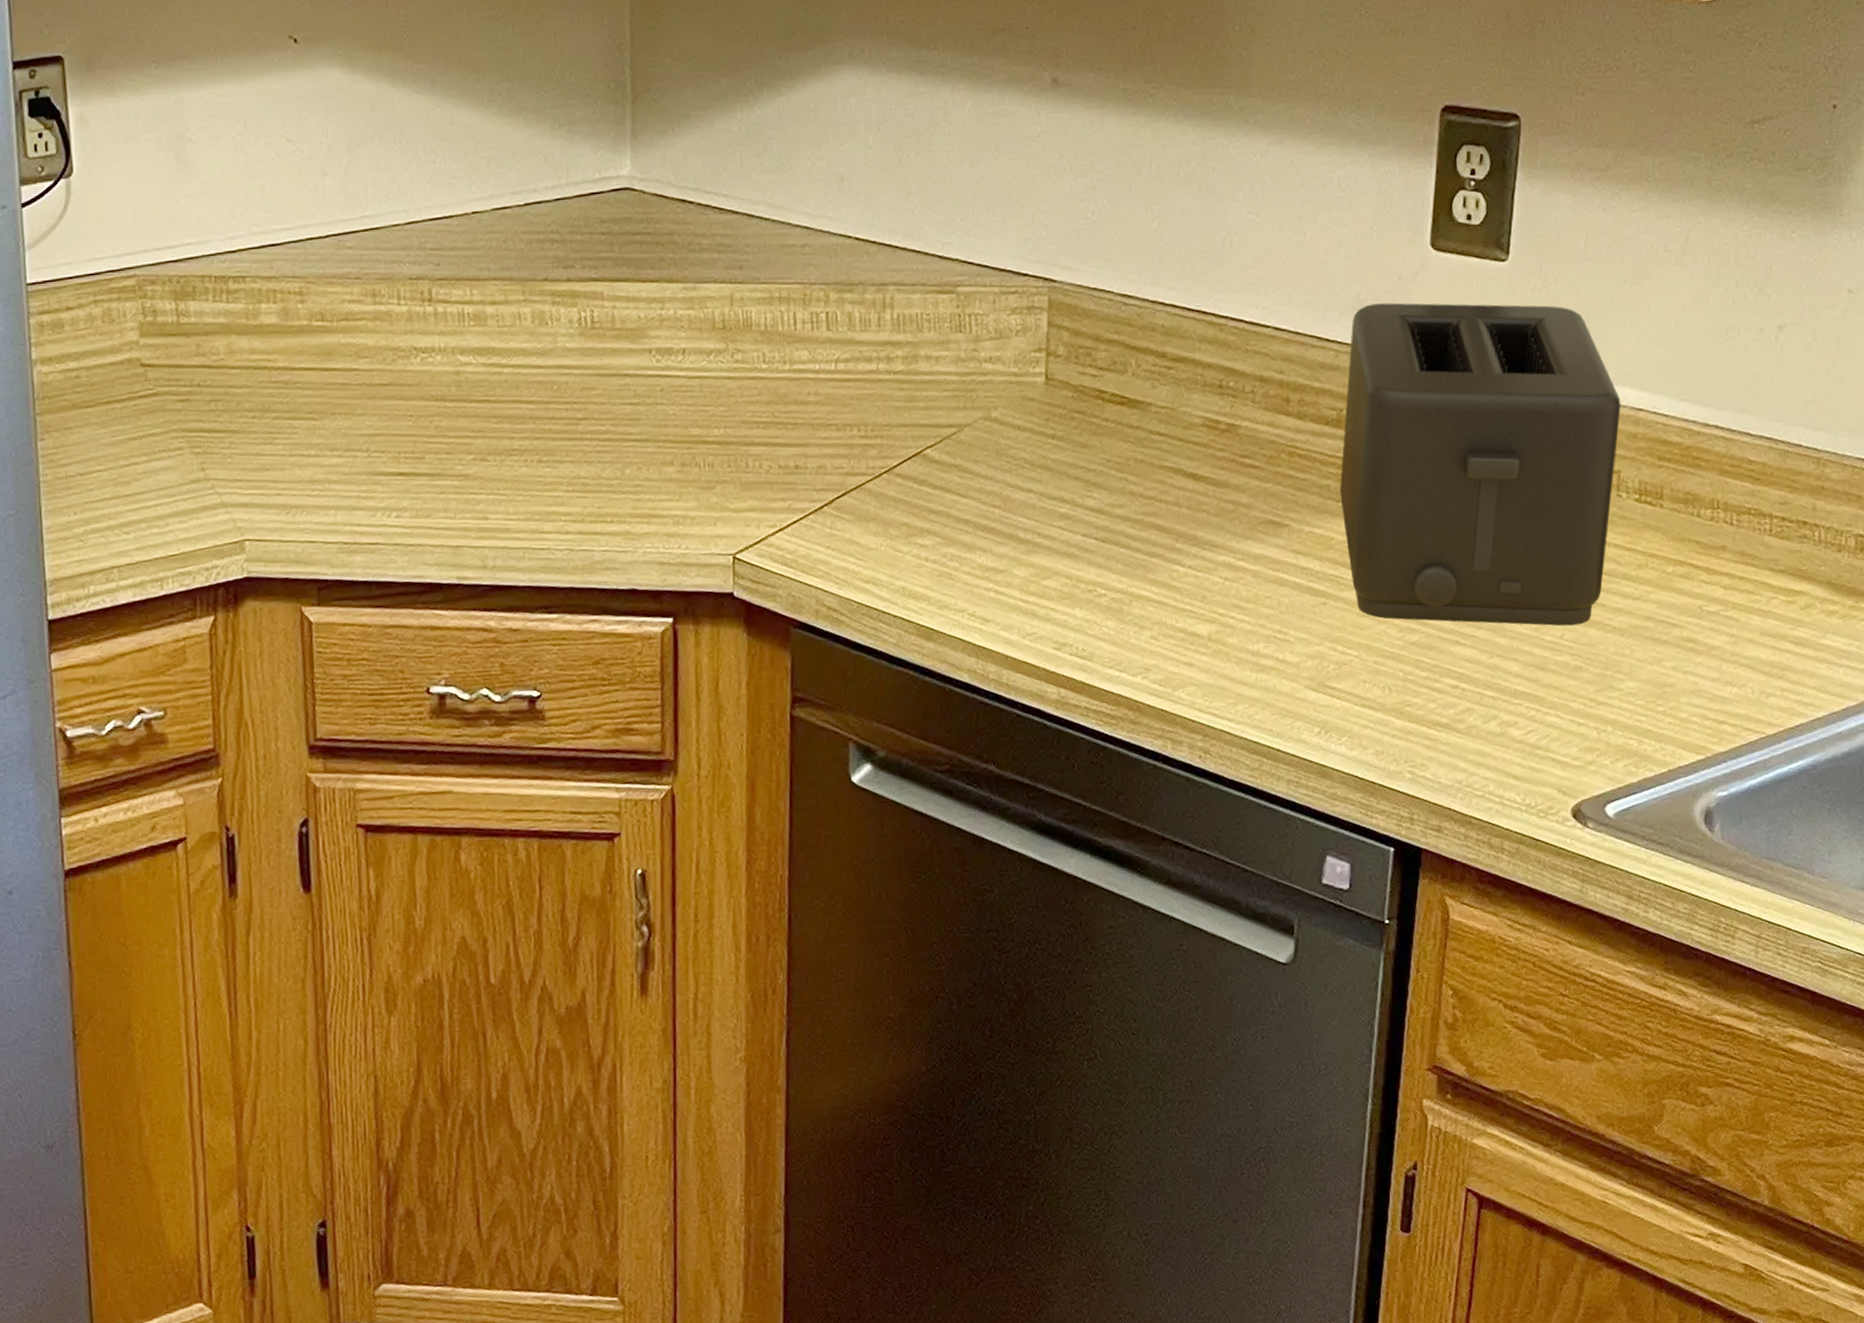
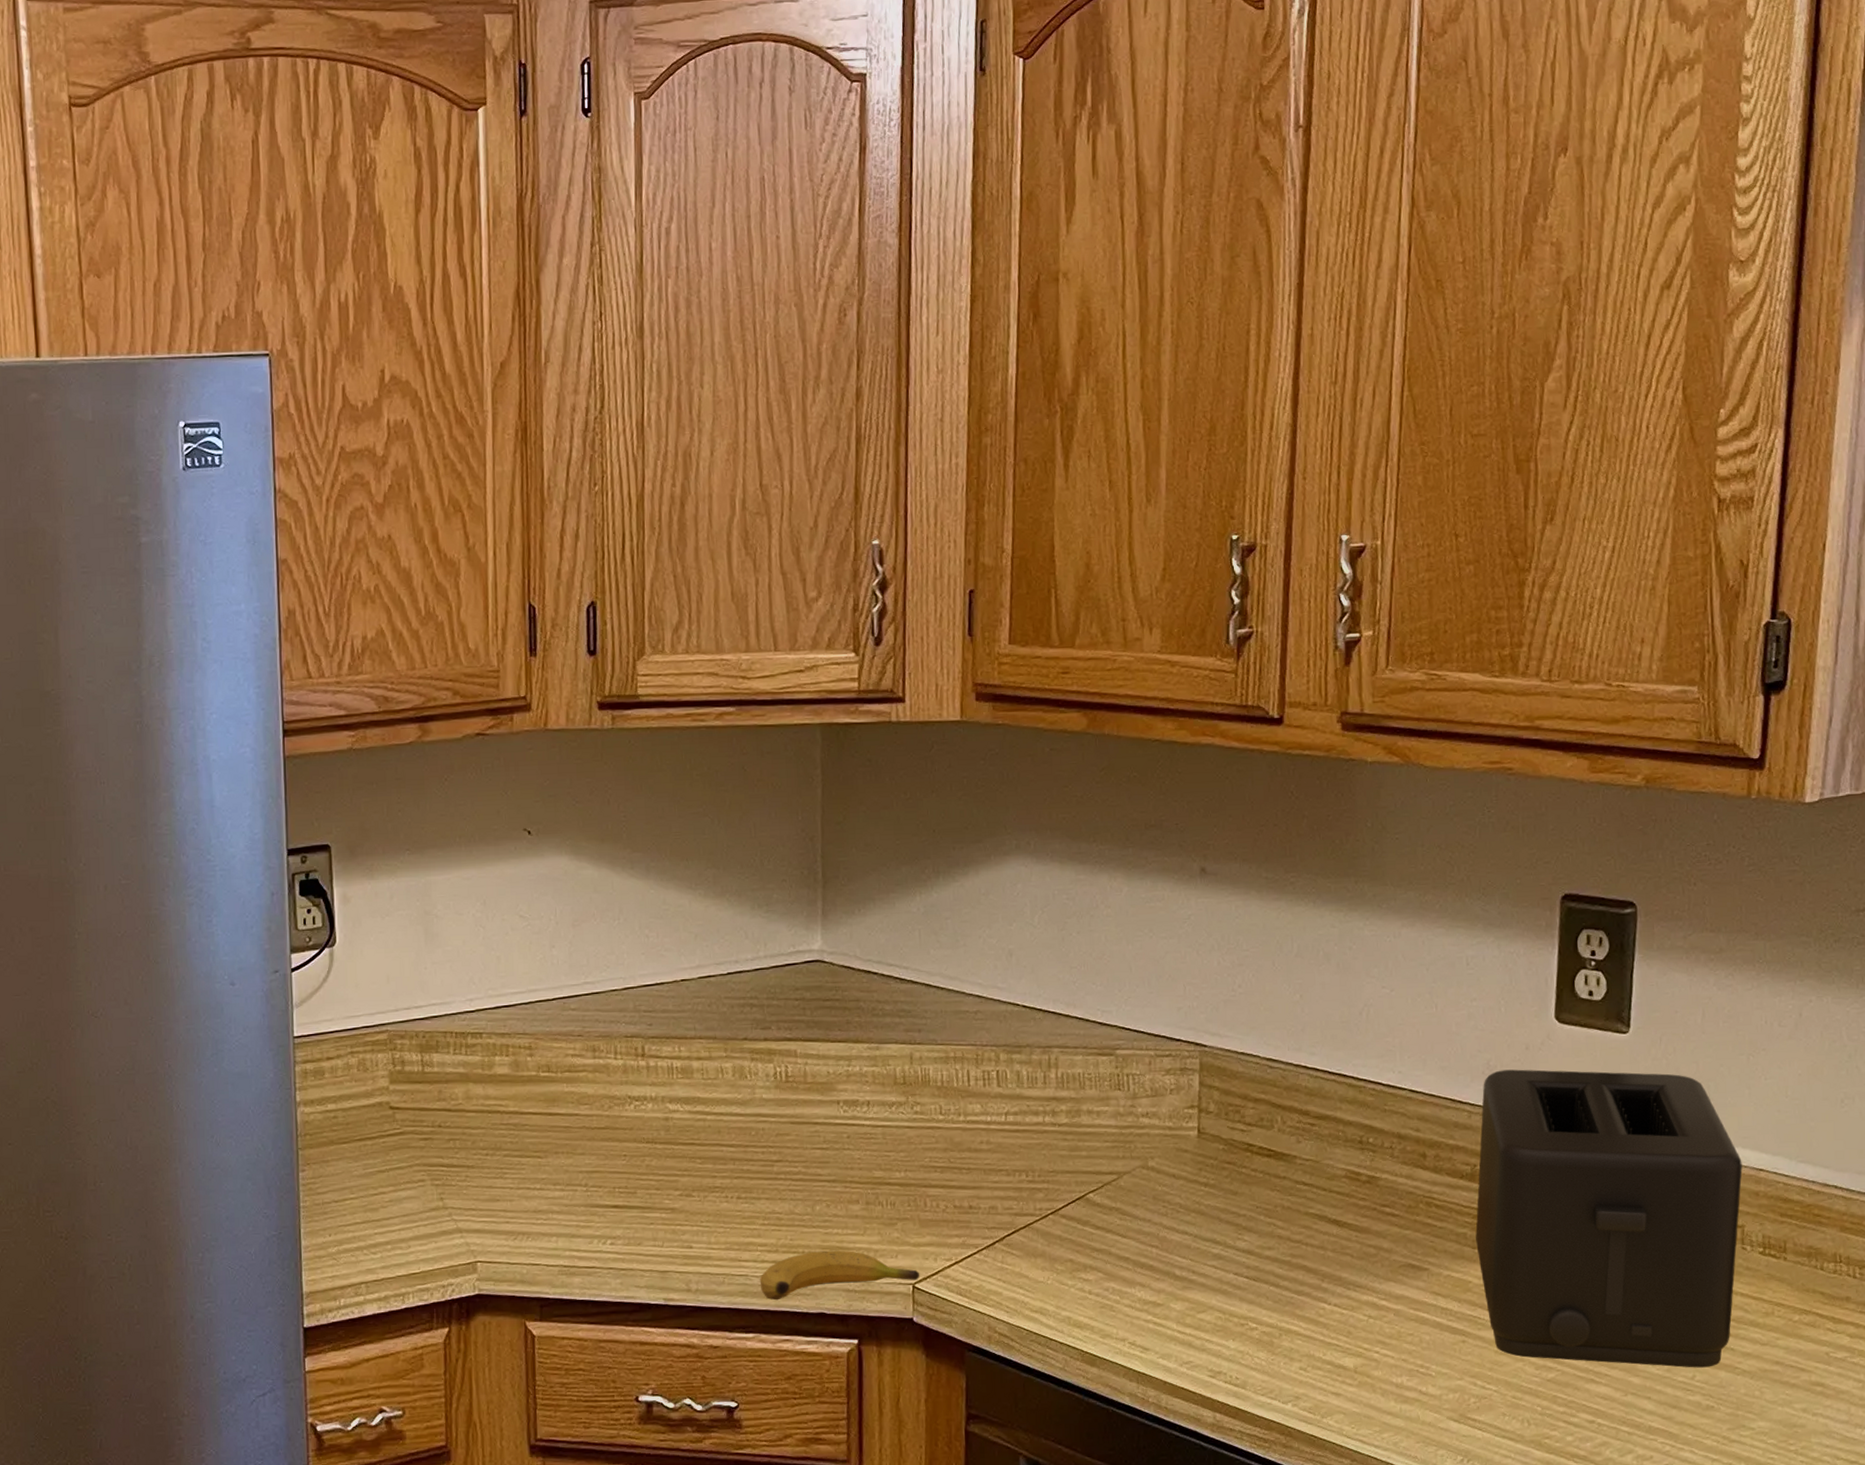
fruit: none [563,518,741,576] -> present [759,1250,920,1301]

